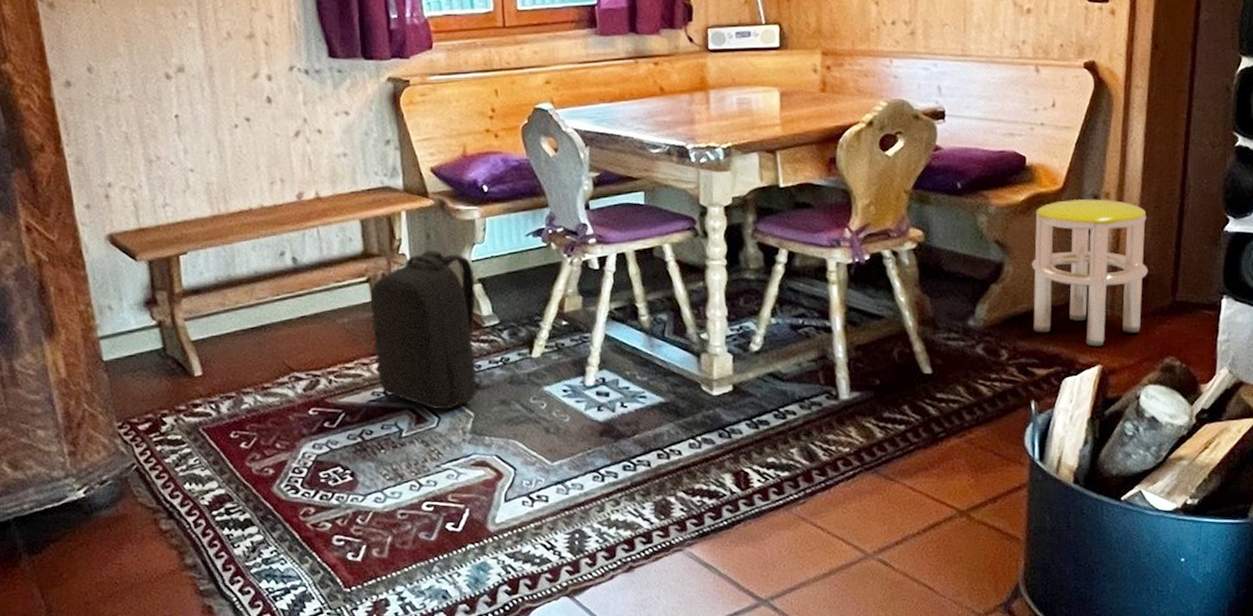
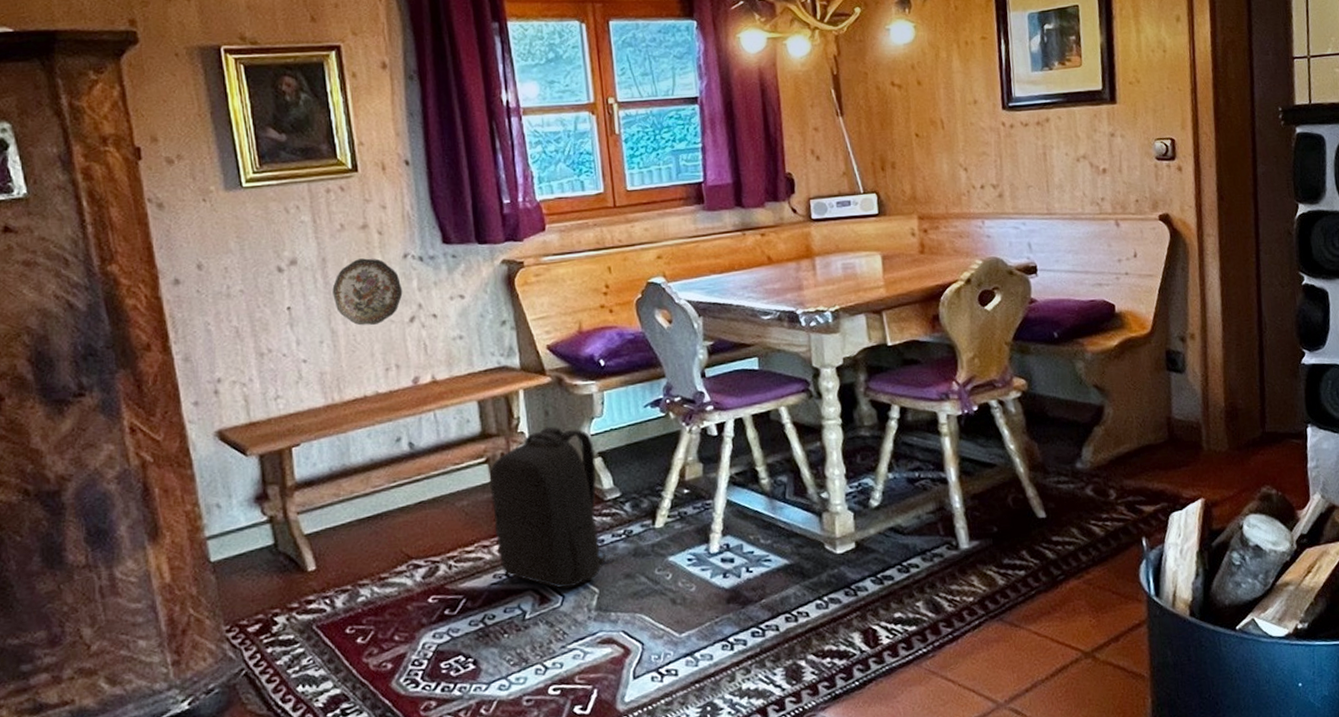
decorative plate: none [219,69,288,138] -> present [332,258,403,326]
stool: present [1031,199,1149,347] -> none [1128,340,1238,481]

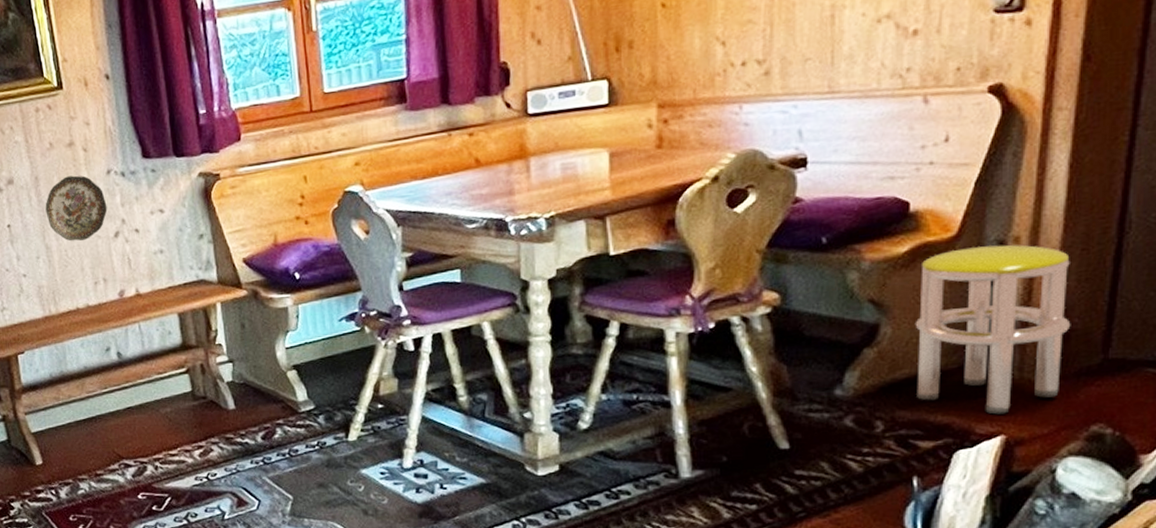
backpack: present [489,426,618,589] -> none [189,339,312,494]
stool: none [1128,340,1238,481] -> present [915,244,1071,415]

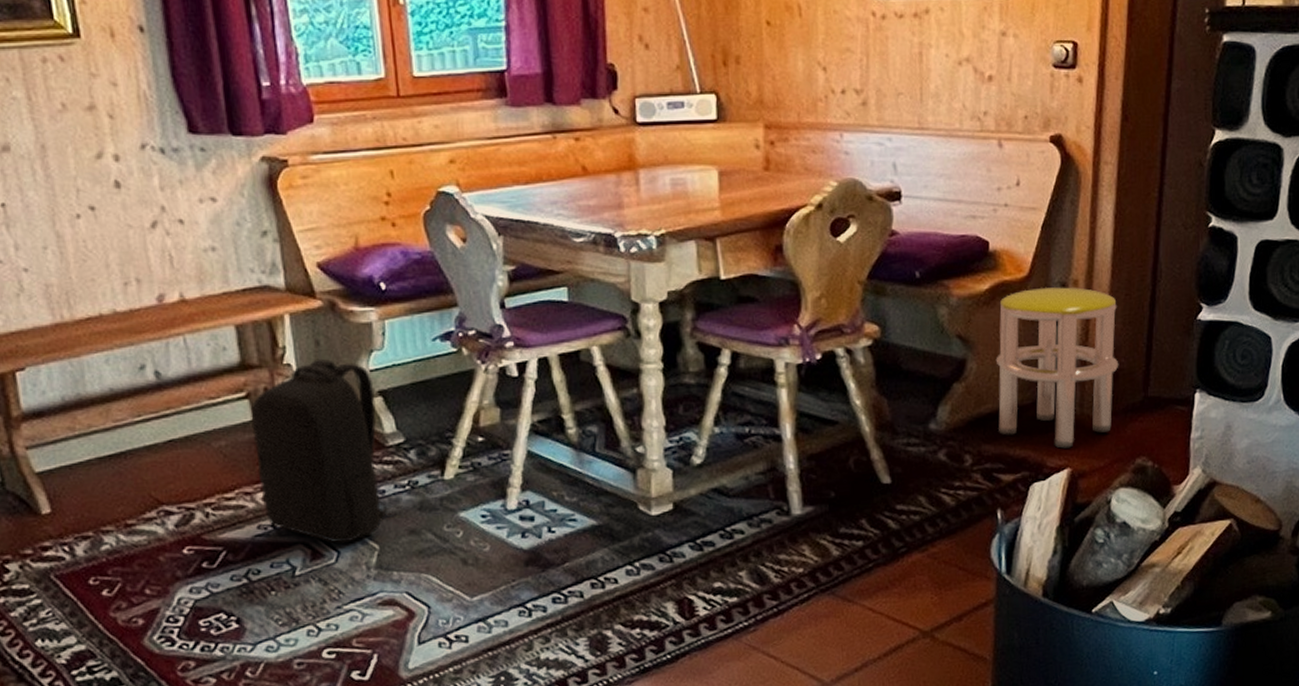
decorative plate: present [45,175,108,242] -> none [55,147,142,230]
backpack: none [189,339,312,494] -> present [250,358,402,543]

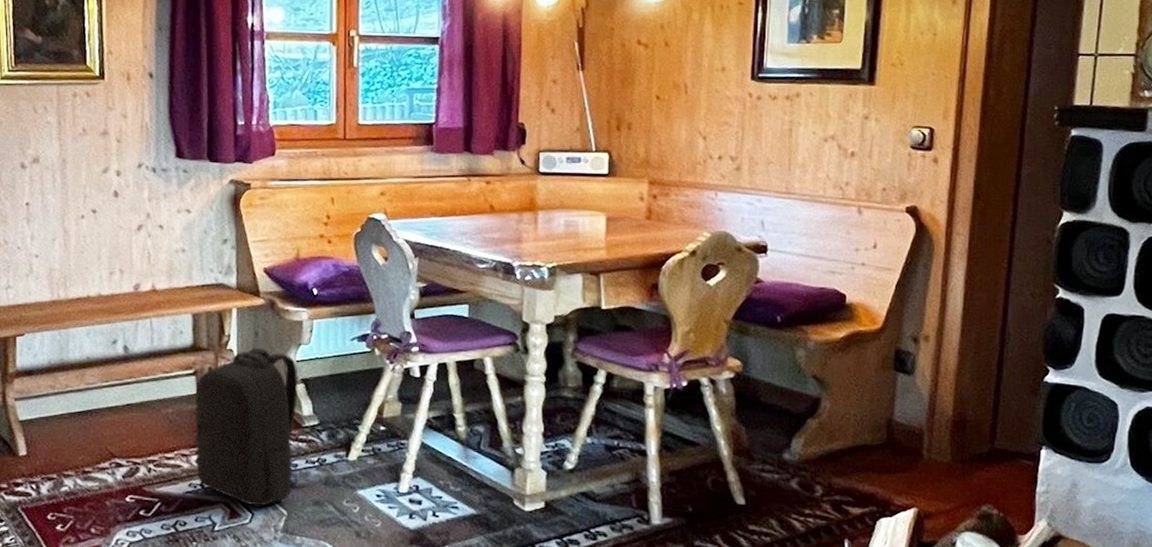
stool: present [995,287,1119,449] -> none [848,340,967,489]

